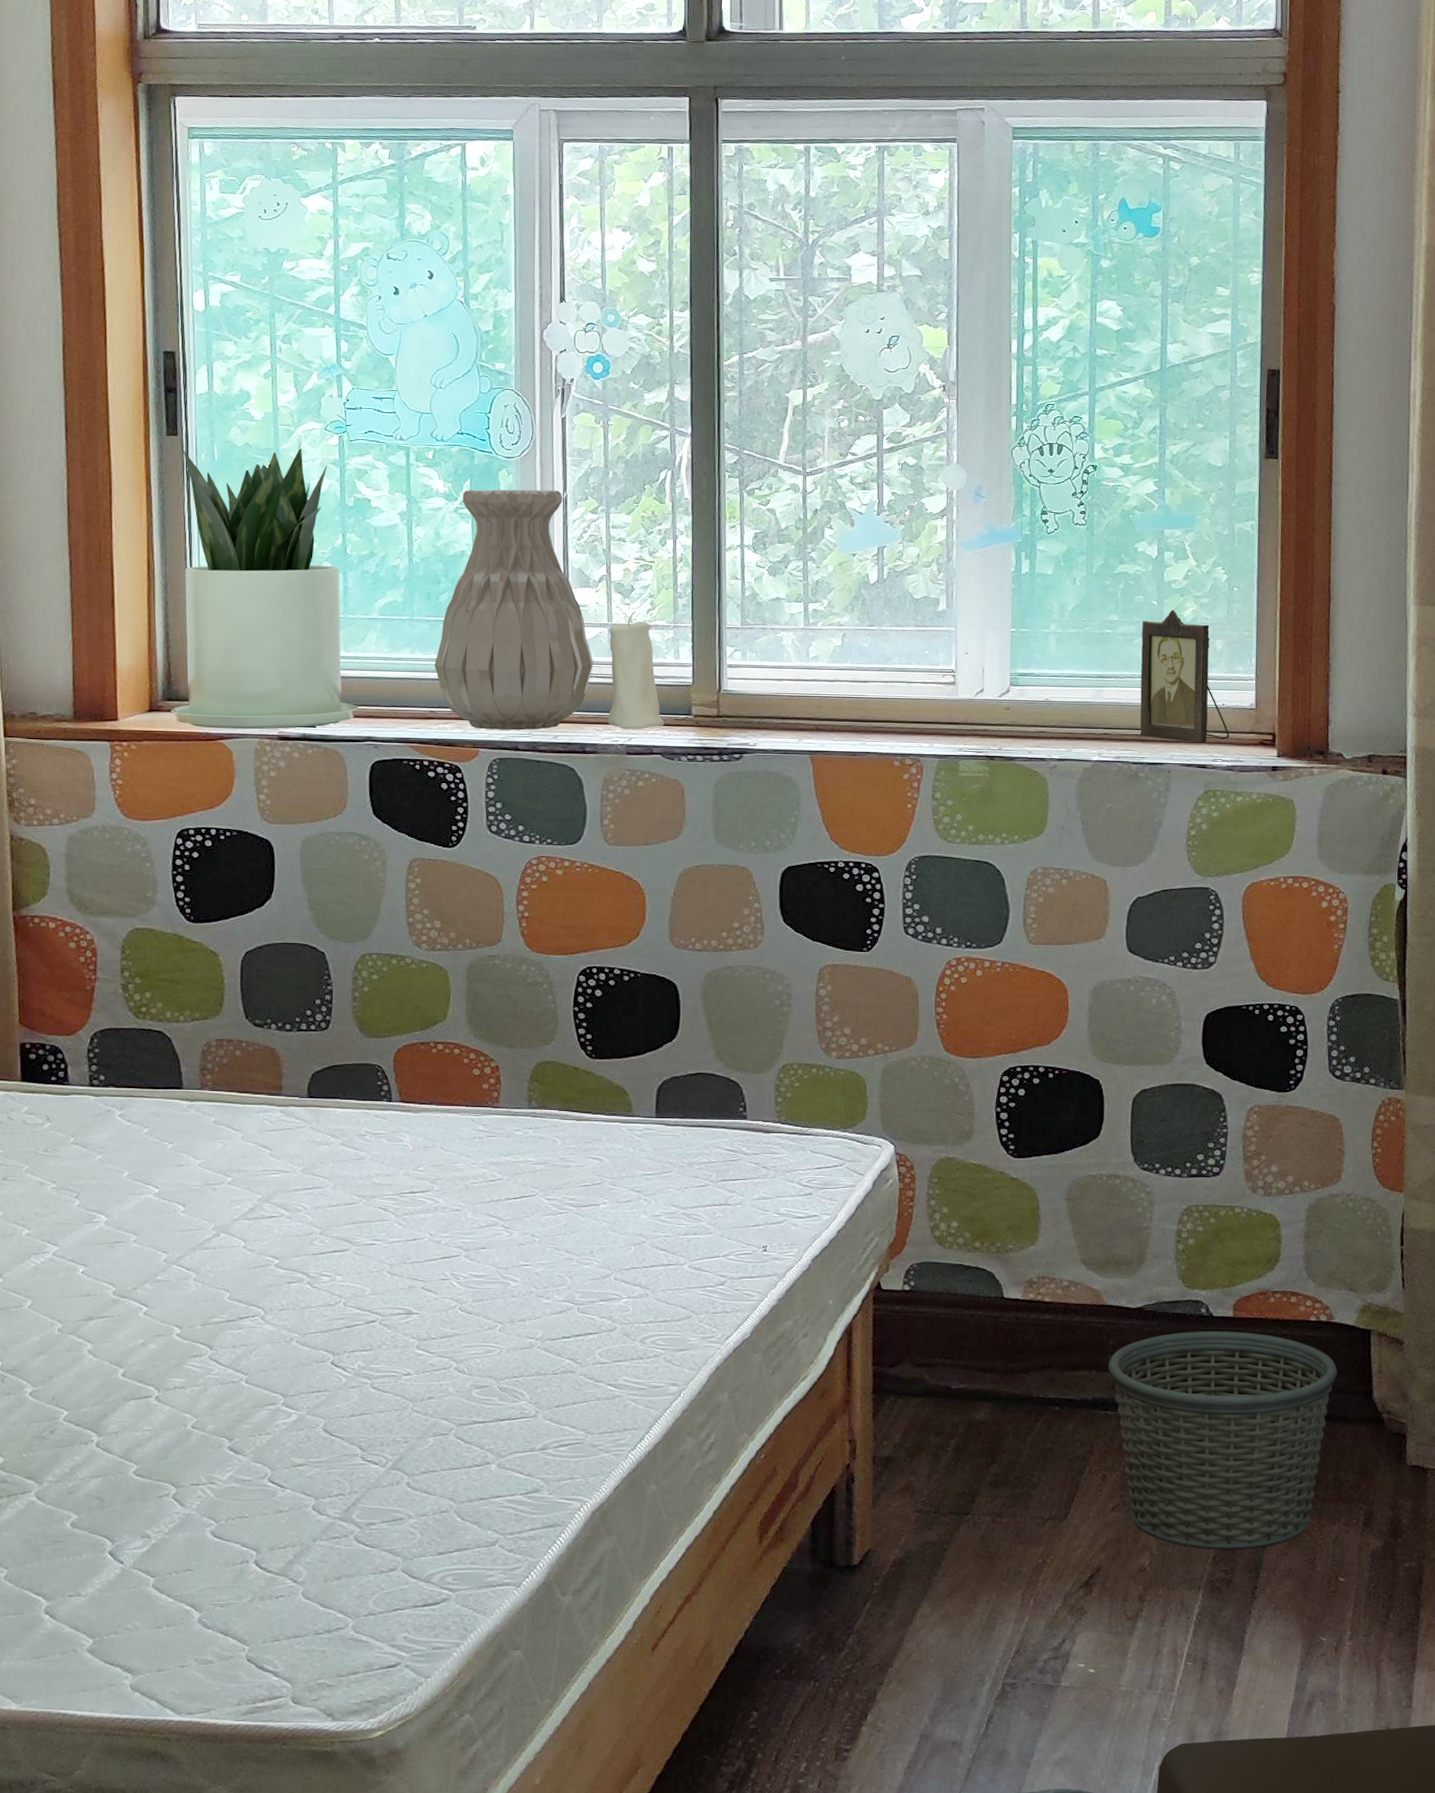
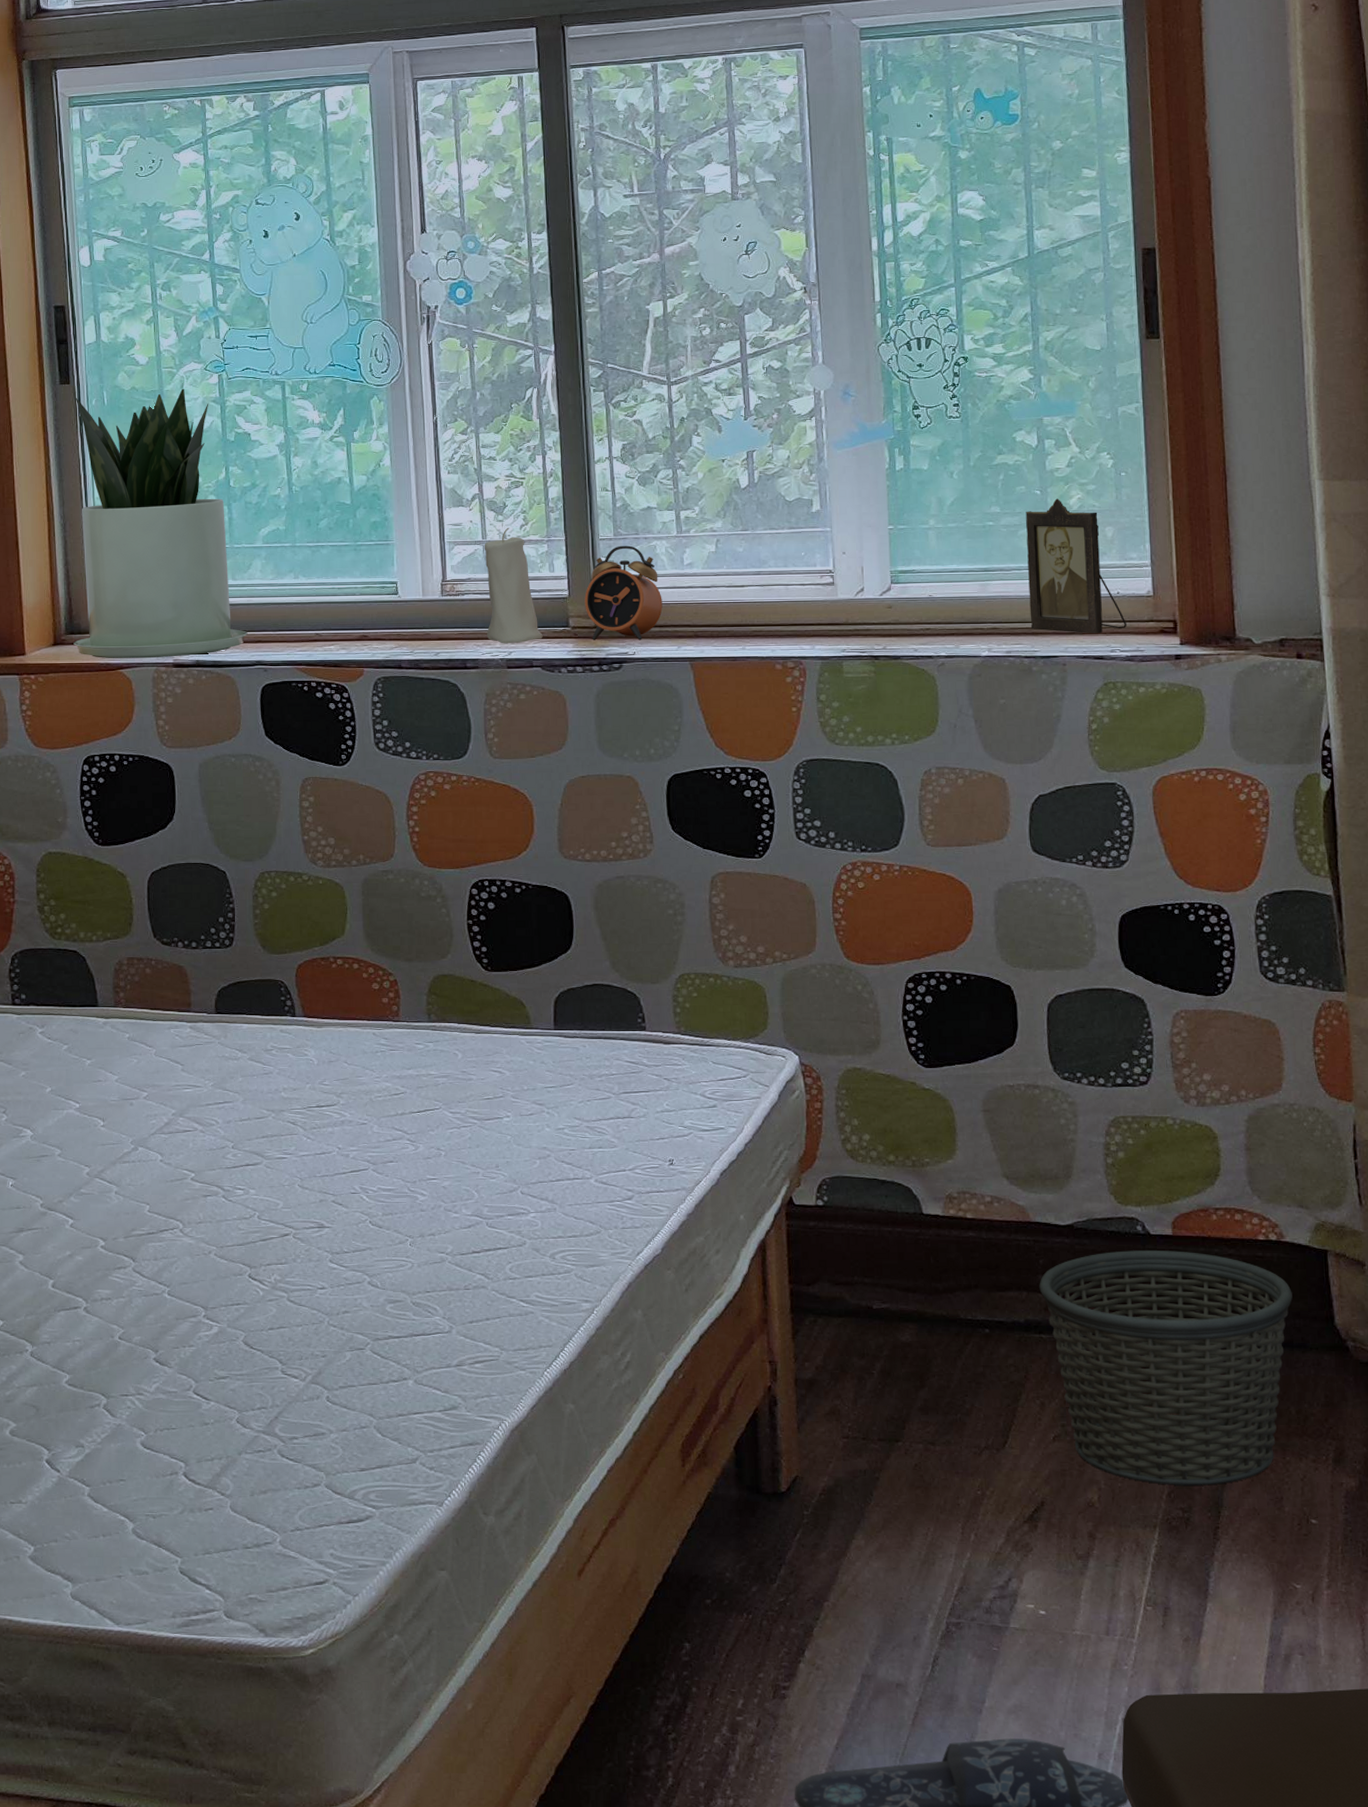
vase: present [434,489,594,731] -> none [317,414,471,650]
alarm clock: none [708,635,786,732] -> present [584,545,663,641]

